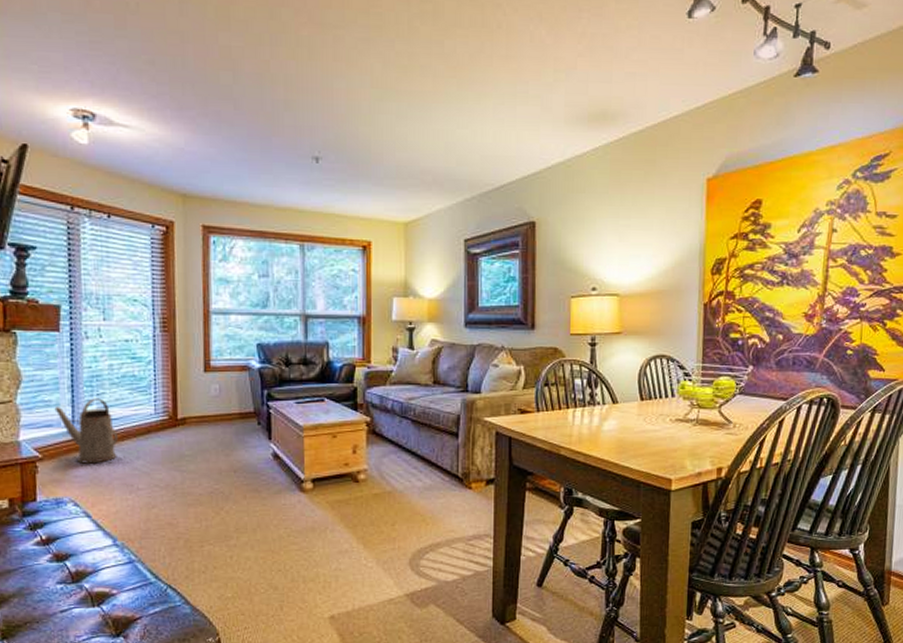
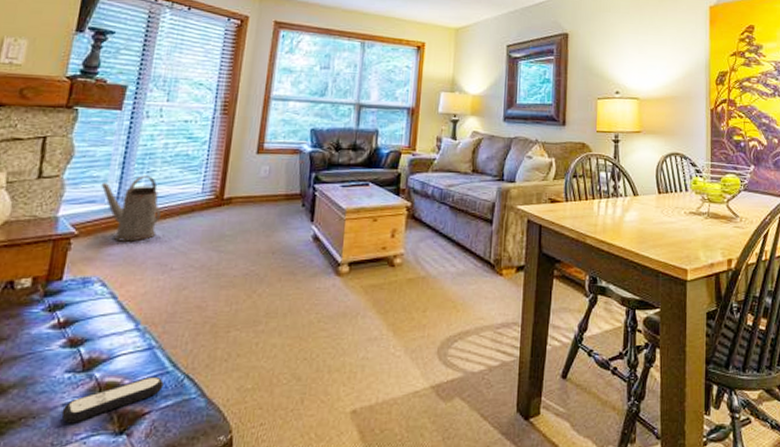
remote control: none [61,586,149,628] -> present [61,376,164,424]

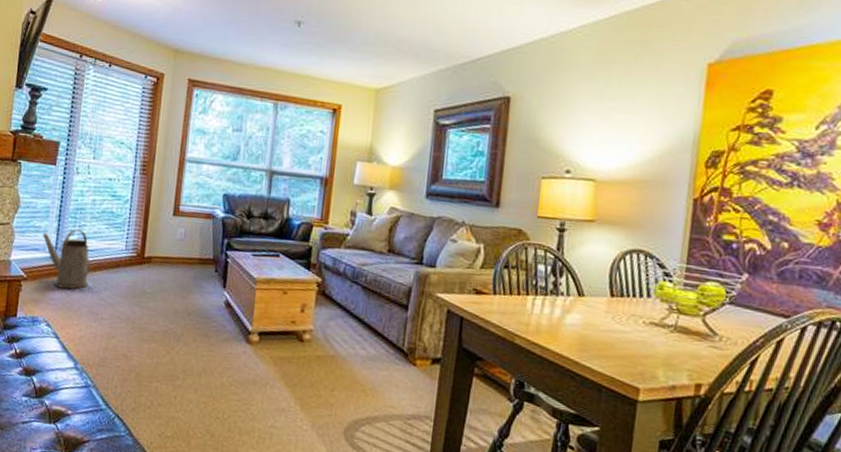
remote control: present [61,376,164,424] -> none [22,410,99,440]

